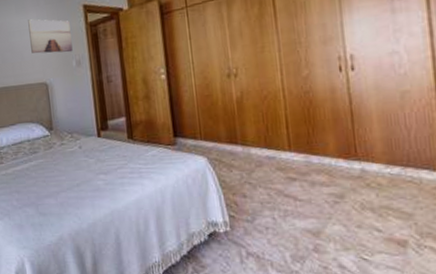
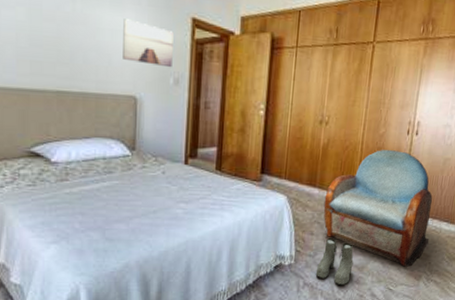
armchair: none [251,91,407,230] -> present [323,150,433,267]
boots: none [258,200,306,255] -> present [315,238,354,286]

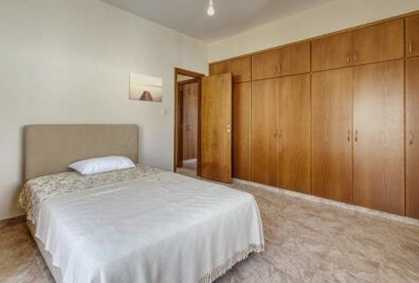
boots: present [315,238,354,286] -> none [283,230,315,271]
armchair: present [323,150,433,267] -> none [284,154,381,255]

